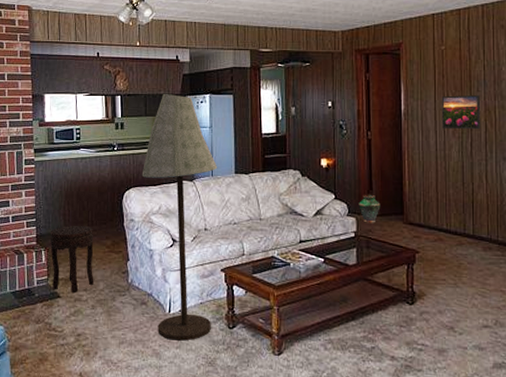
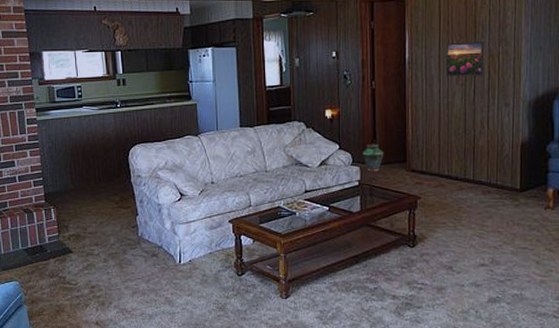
side table: present [50,225,94,294] -> none [58,182,105,248]
floor lamp: present [141,93,218,341] -> none [146,47,223,289]

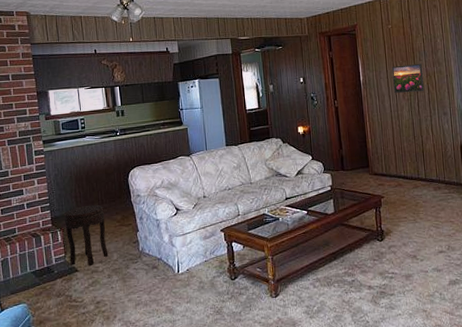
side table: none [58,182,105,248] -> present [64,204,108,266]
vase: present [362,144,384,172] -> none [332,153,350,177]

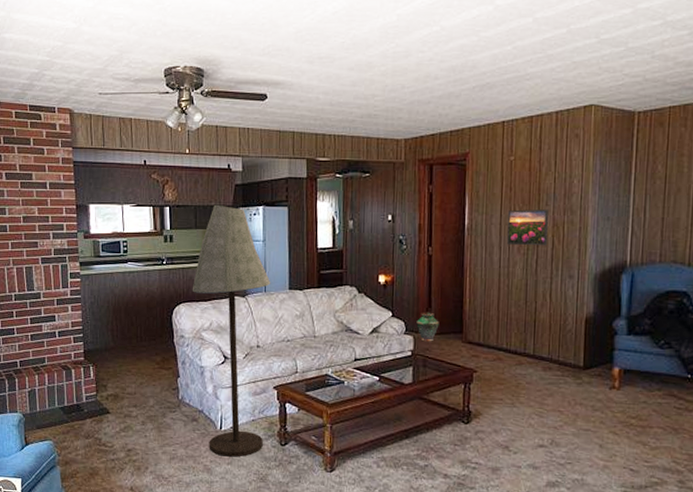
side table: present [64,204,108,266] -> none [98,341,144,410]
floor lamp: none [143,81,216,296] -> present [192,204,271,457]
vase: none [332,153,350,177] -> present [416,313,439,342]

